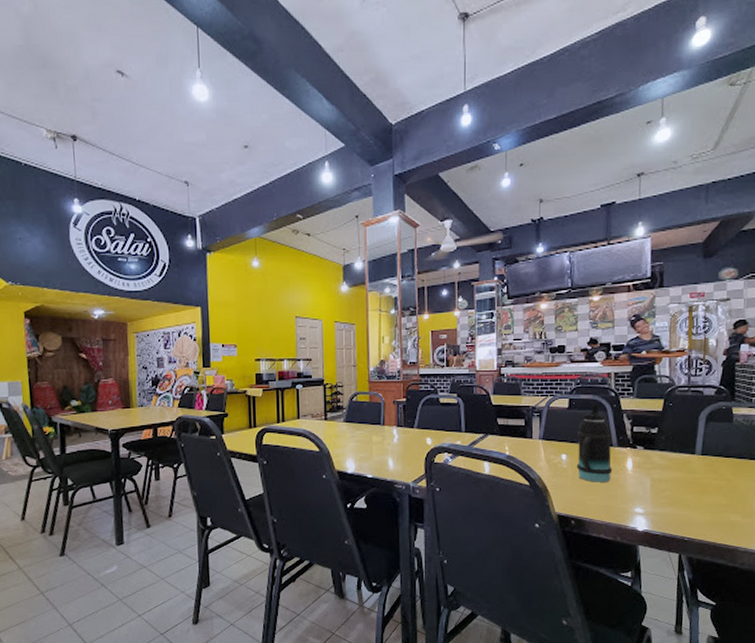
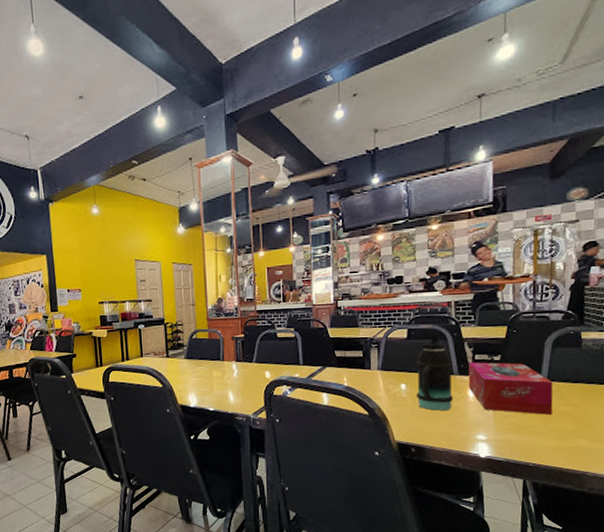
tissue box: none [626,434,707,489] -> present [468,362,553,415]

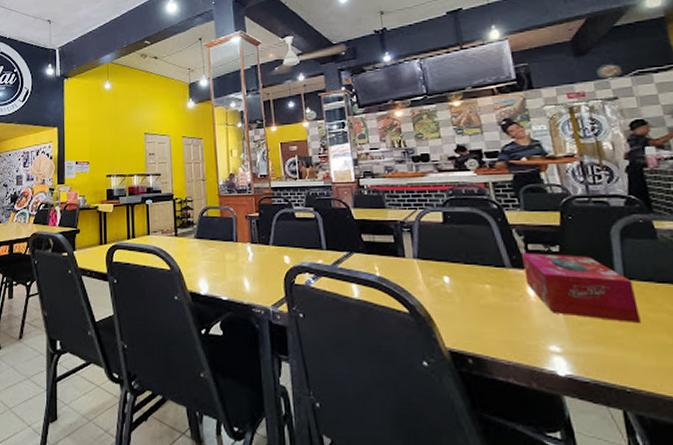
bottle: present [415,333,454,411] -> none [457,217,511,311]

